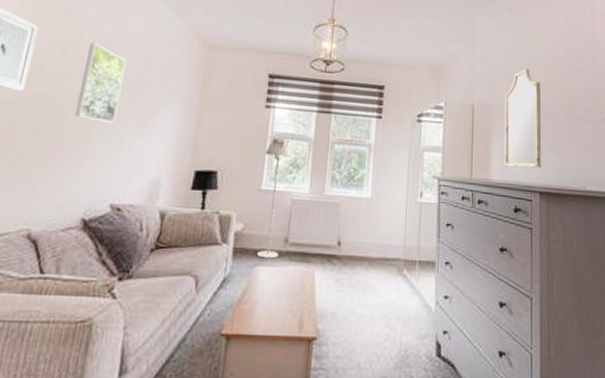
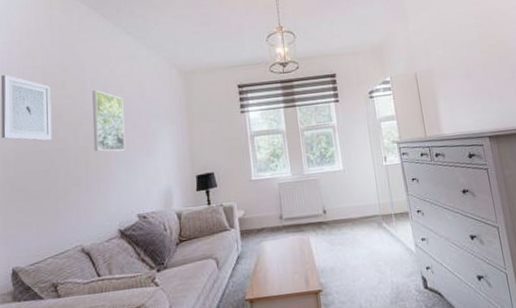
floor lamp: present [256,138,293,259] -> none [248,135,278,235]
home mirror: present [505,68,541,169] -> none [442,31,486,122]

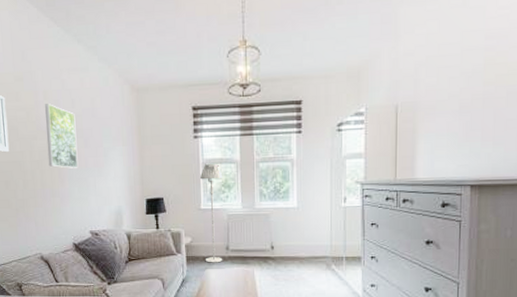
floor lamp: none [248,135,278,235] -> present [199,164,223,263]

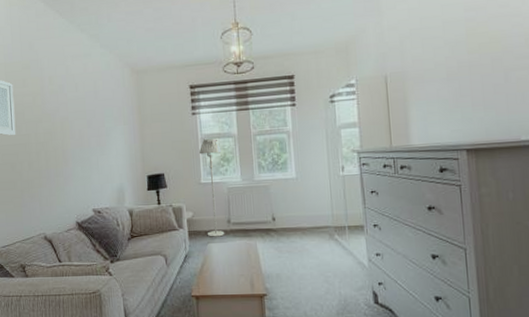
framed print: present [45,104,79,168] -> none [50,88,82,149]

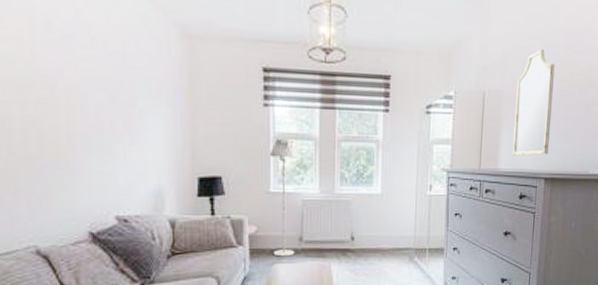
home mirror: none [420,27,466,132] -> present [513,49,555,157]

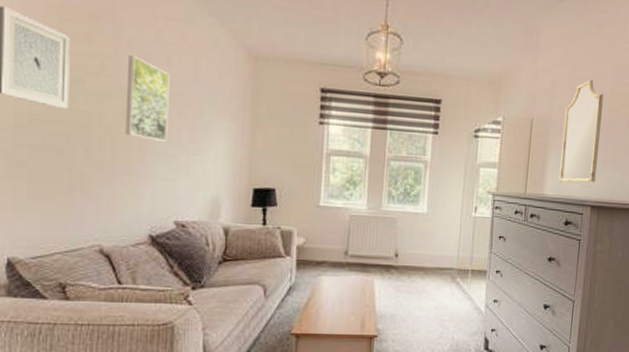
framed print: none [47,38,100,131] -> present [125,55,170,141]
floor lamp: present [269,139,298,257] -> none [318,156,349,269]

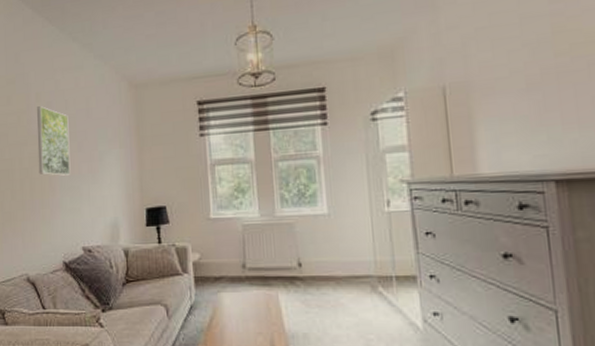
home mirror: present [559,79,604,183] -> none [489,23,554,157]

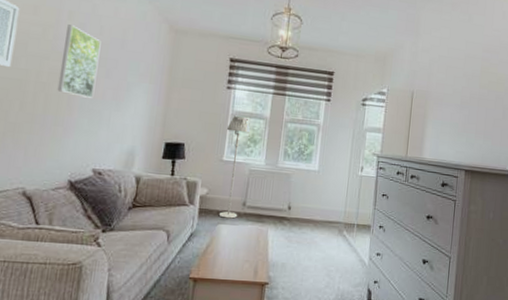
floor lamp: none [207,165,239,285] -> present [218,116,251,219]

